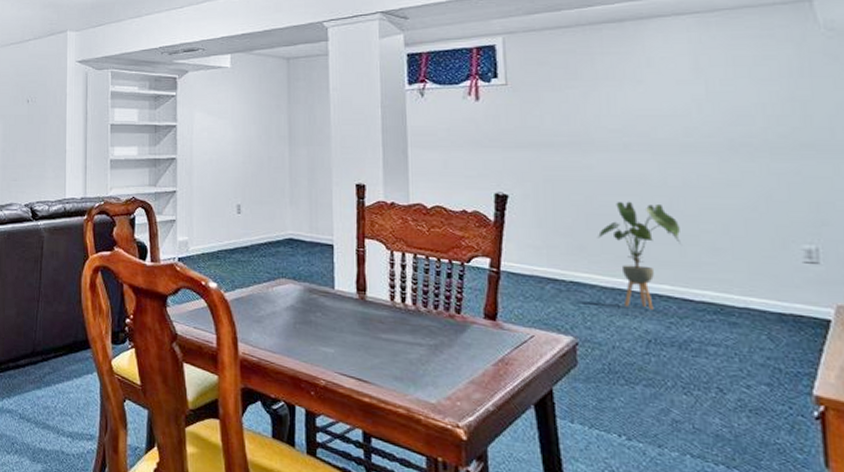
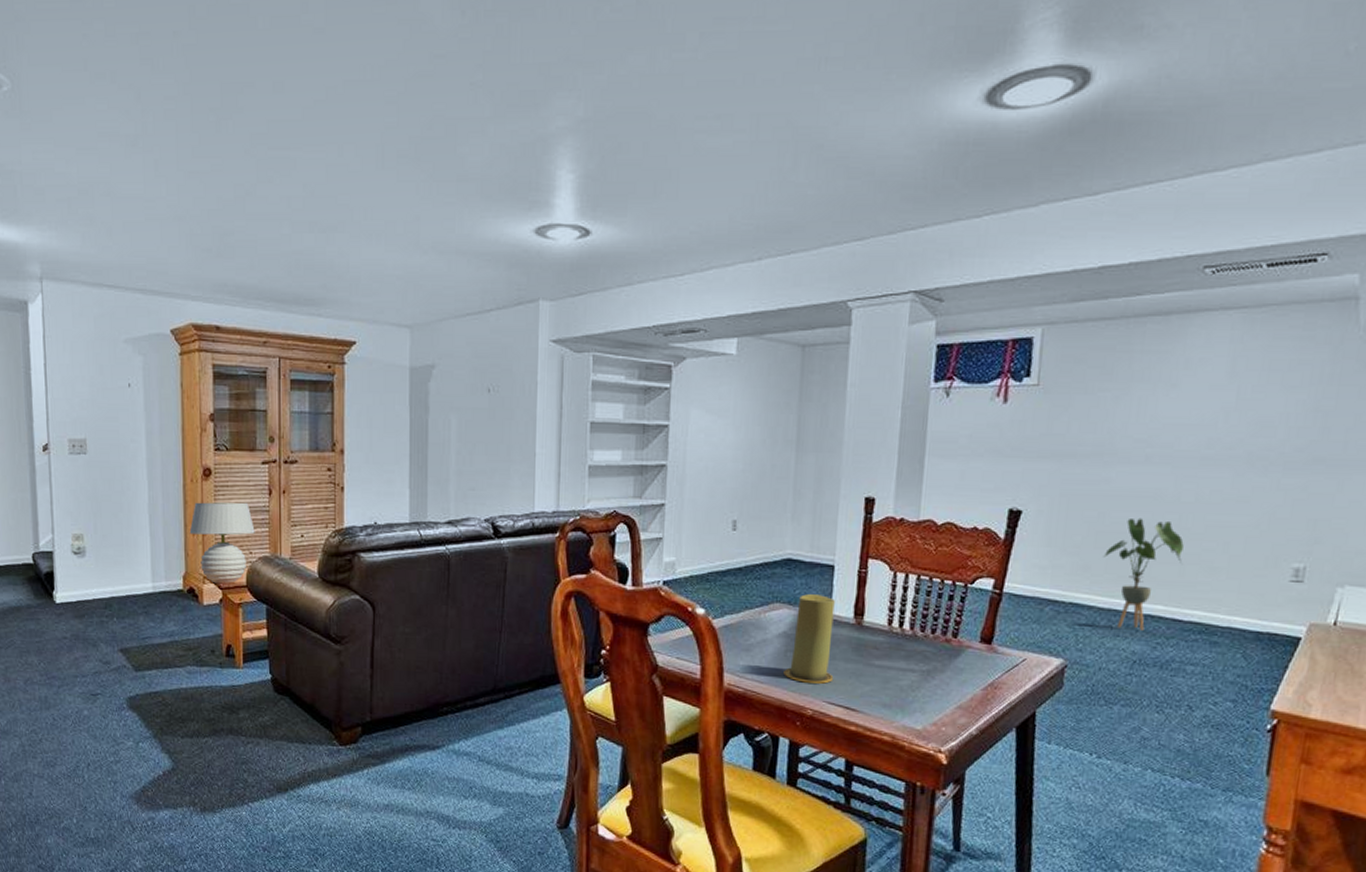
candle: none [294,271,343,355] -> present [783,594,835,684]

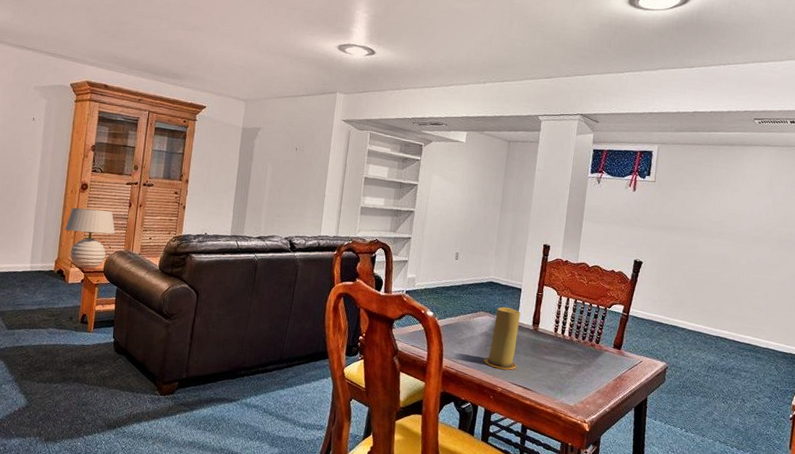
house plant: present [1102,518,1184,631] -> none [691,272,741,347]

